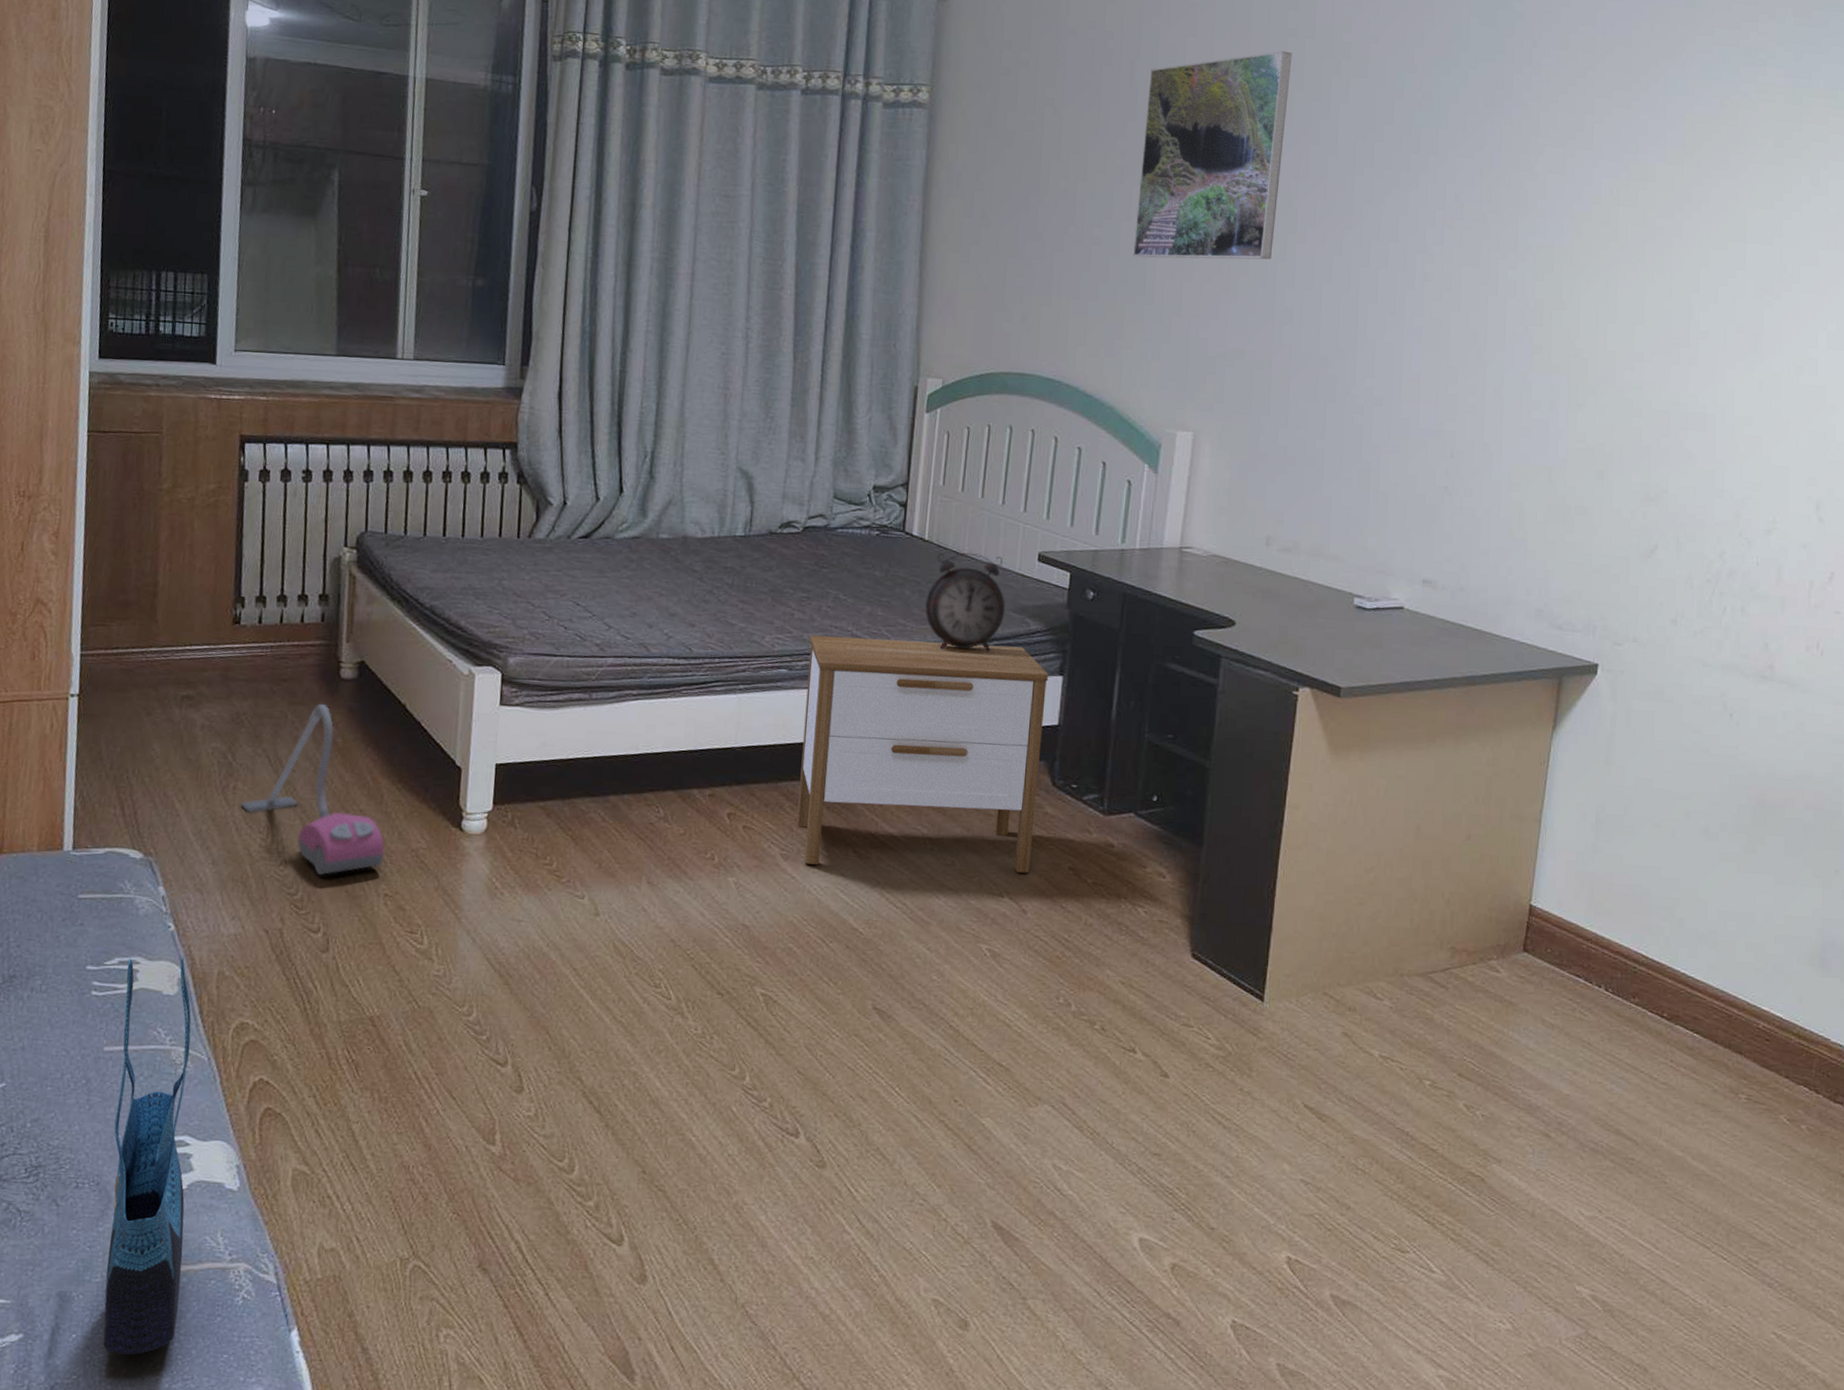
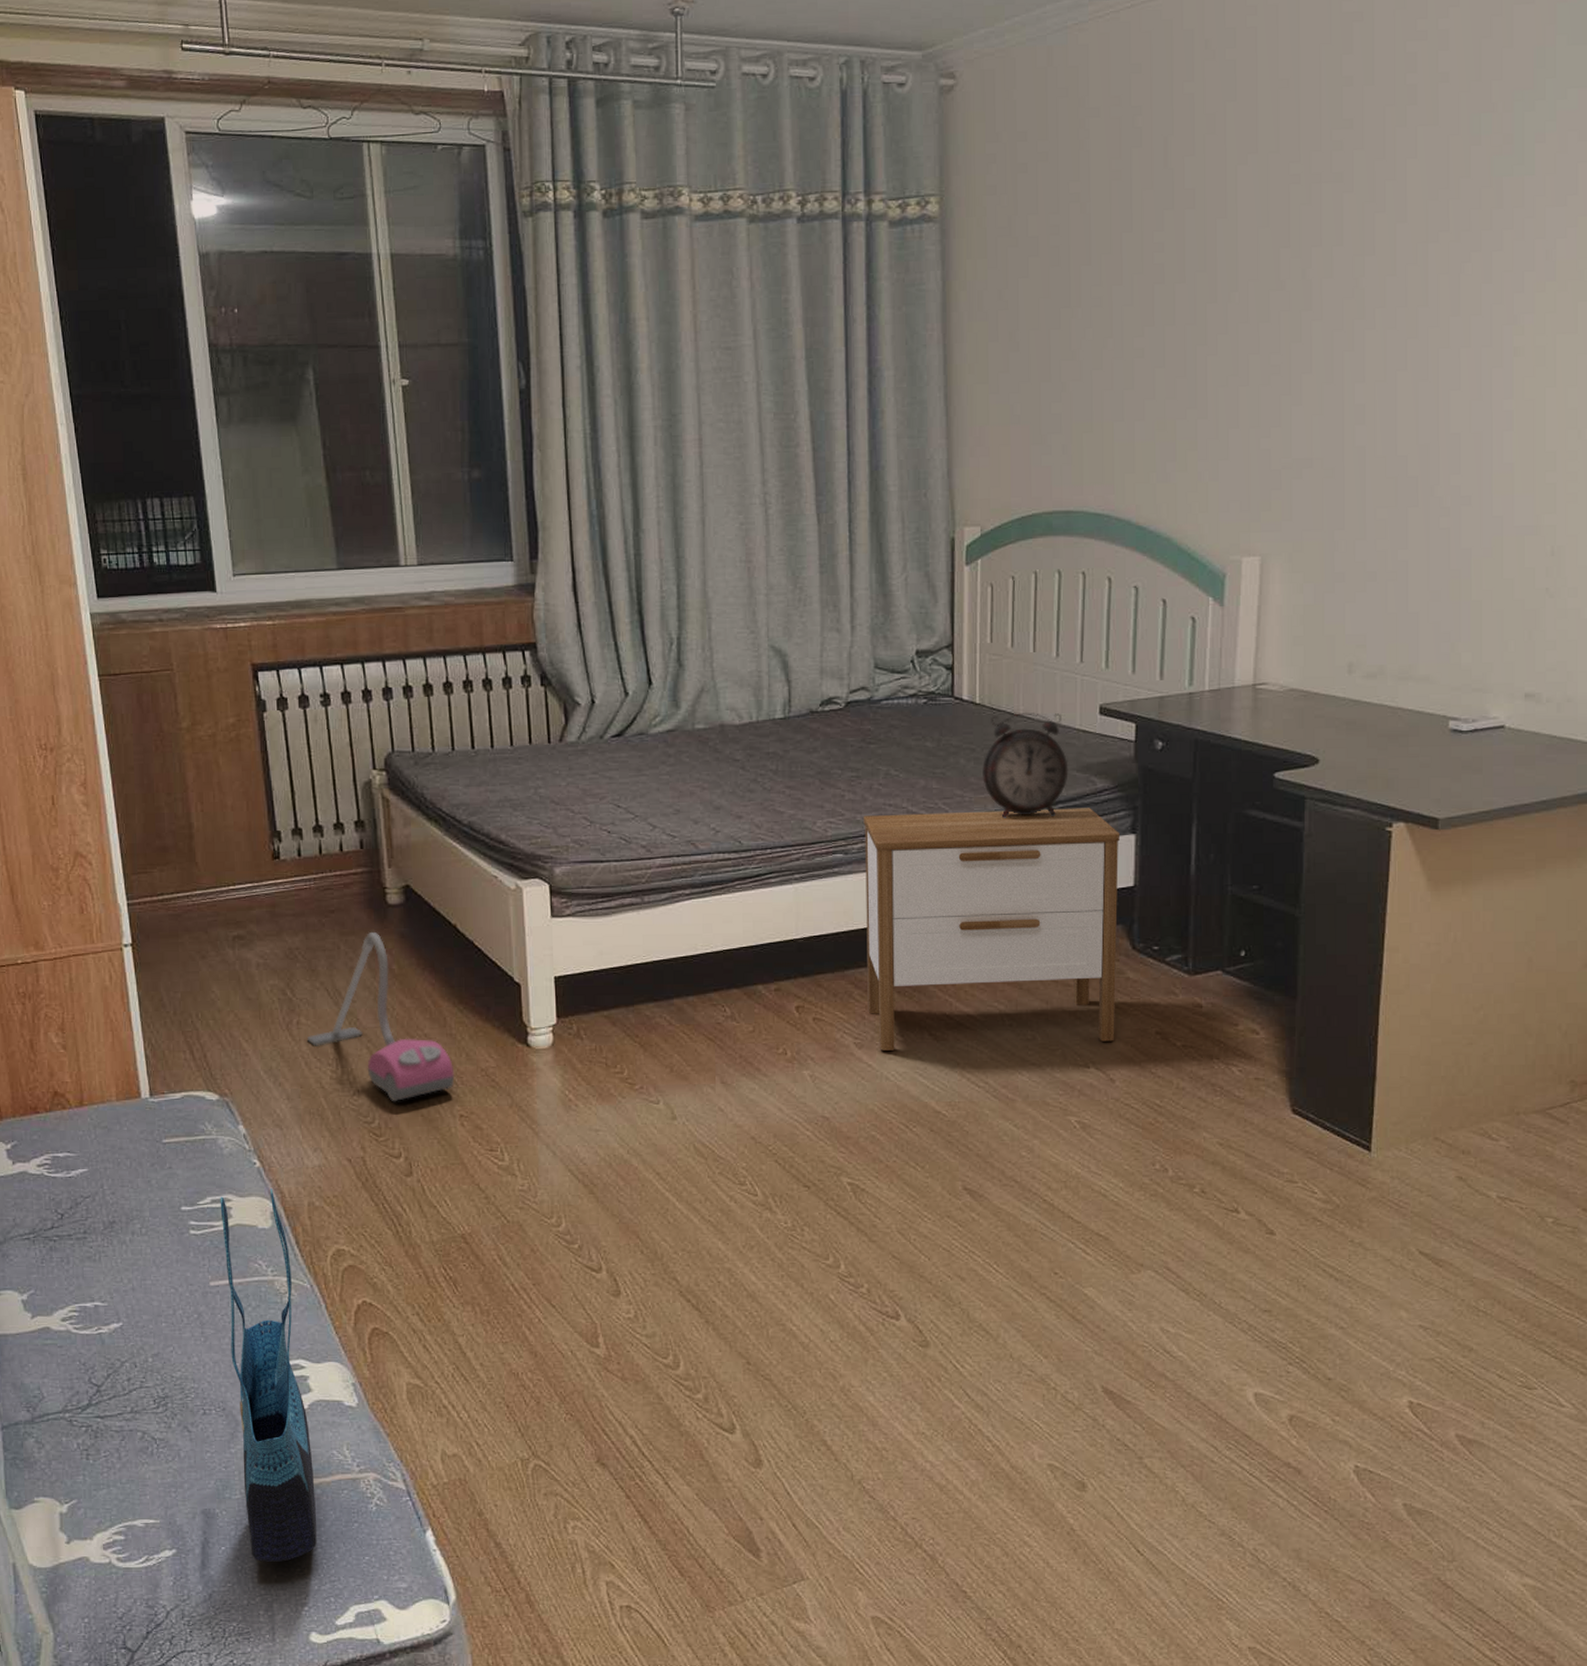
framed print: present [1133,50,1293,260] -> none [1181,104,1349,366]

